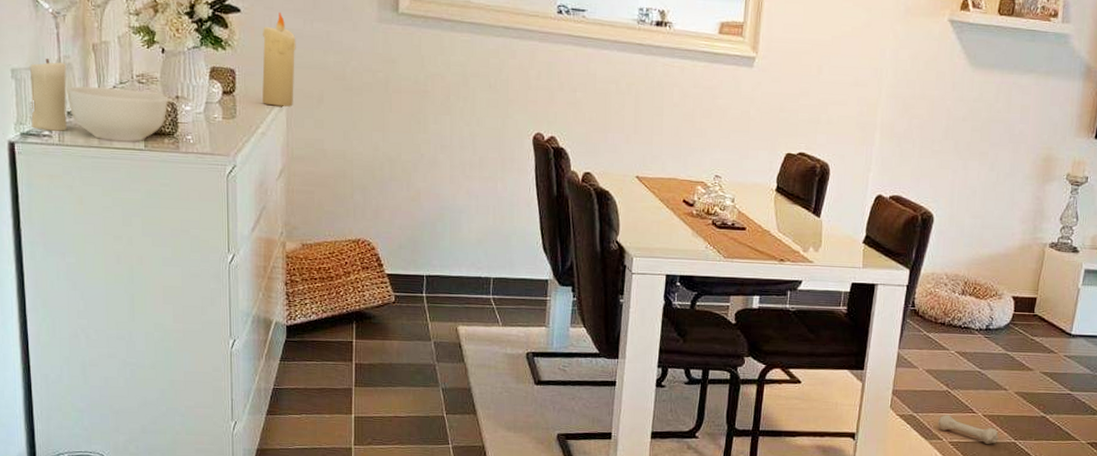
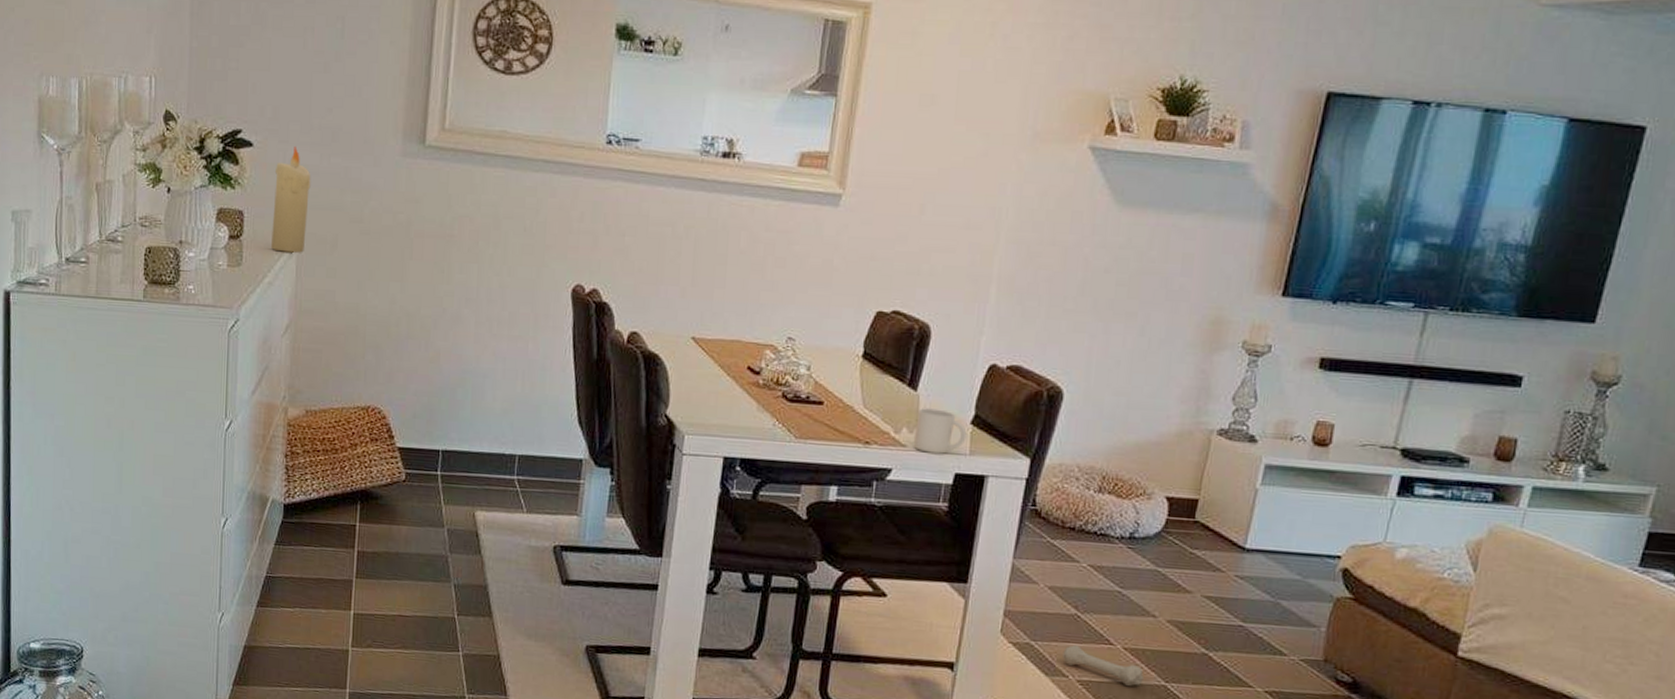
candle: present [30,59,67,131] -> none [28,200,69,280]
bowl: present [67,86,169,143] -> none [67,230,172,293]
mug: none [818,231,860,268] -> present [913,408,967,454]

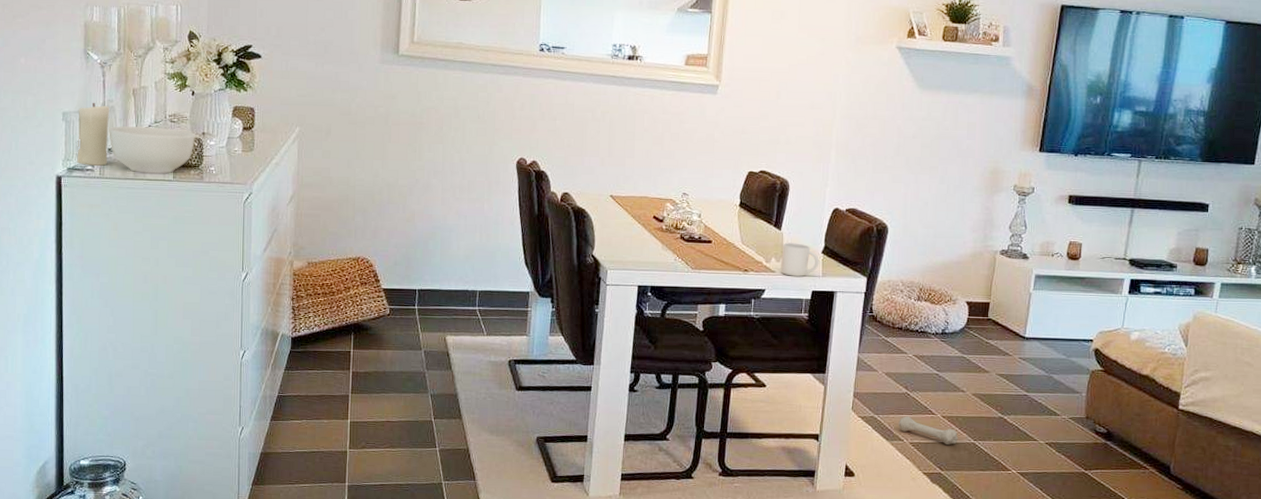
candle: none [28,200,69,280] -> present [77,103,110,166]
bowl: none [67,230,172,293] -> present [109,126,196,175]
candle: present [270,147,311,253] -> none [276,58,309,140]

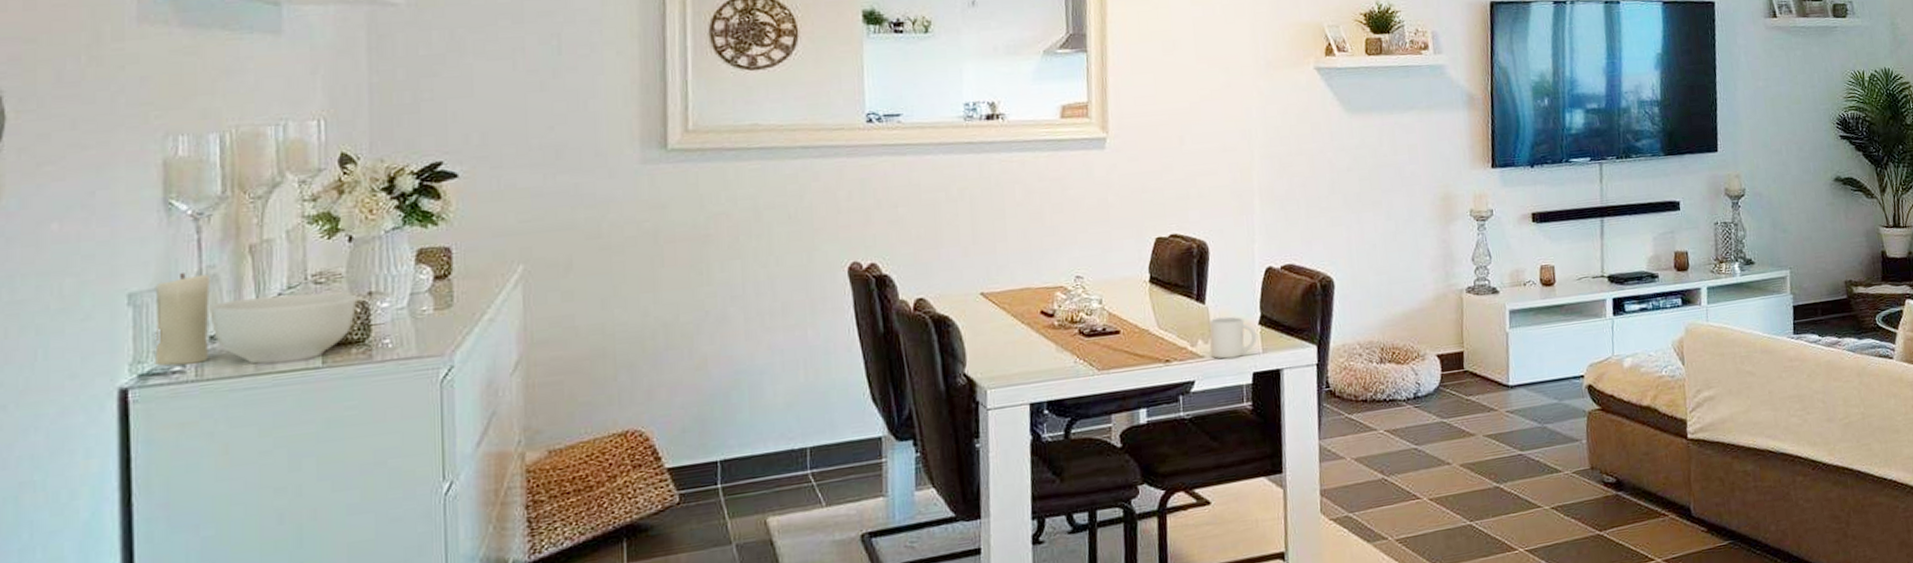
dog toy: present [898,416,958,446] -> none [1379,507,1452,535]

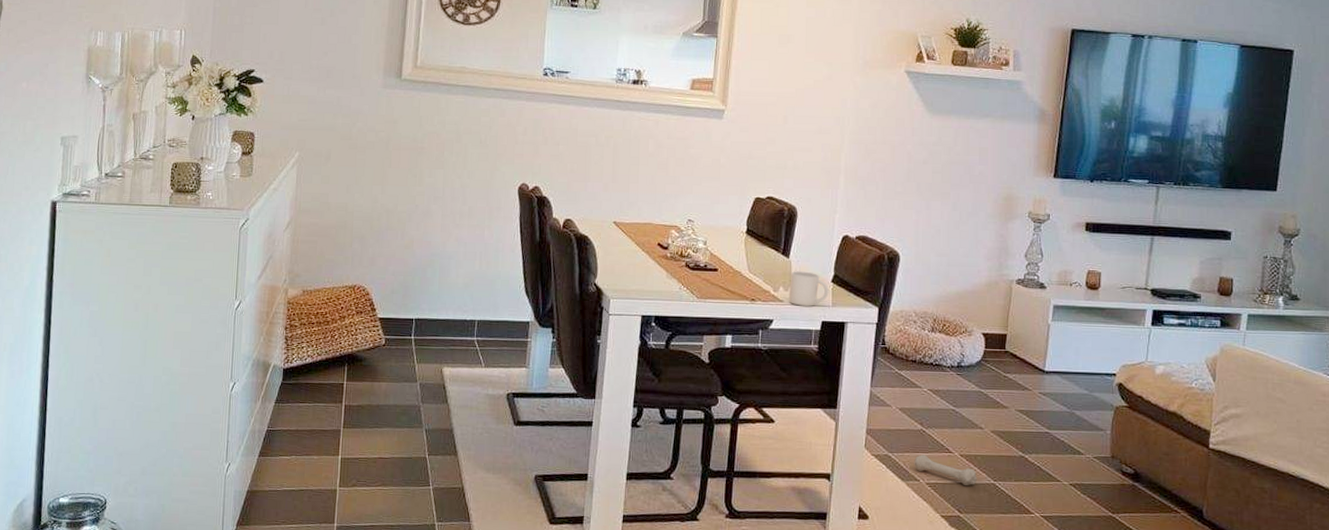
candle: present [155,273,211,367] -> none [73,127,109,191]
bowl: present [210,292,358,365] -> none [106,151,194,200]
dog toy: none [1379,507,1452,535] -> present [914,454,977,486]

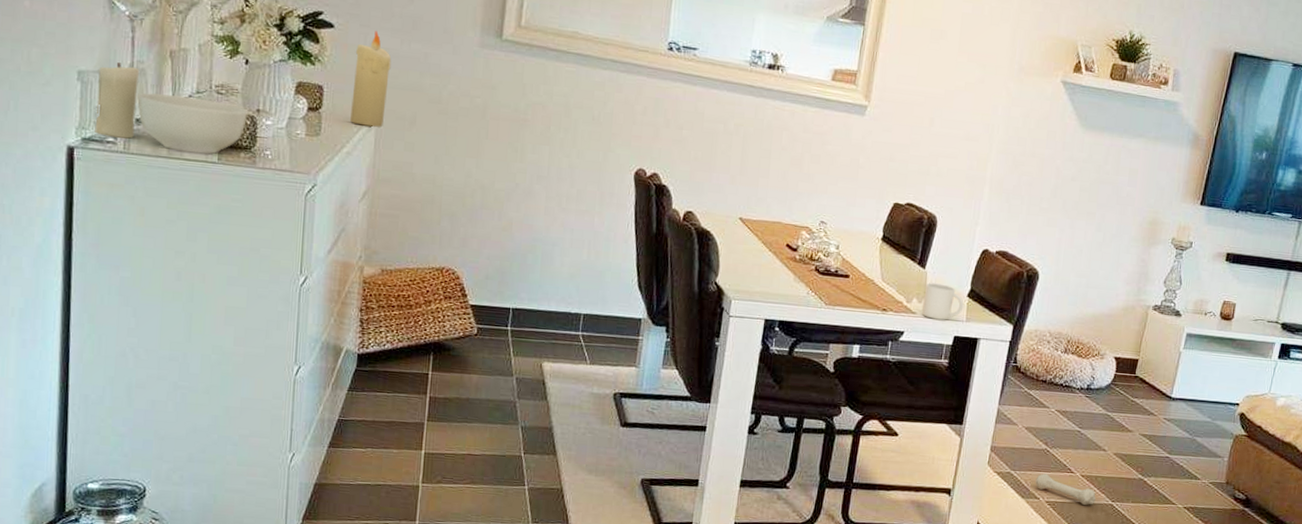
candle: none [73,127,109,191] -> present [95,62,140,139]
bowl: none [106,151,194,200] -> present [137,92,249,156]
candle: none [276,82,310,165] -> present [349,31,392,127]

